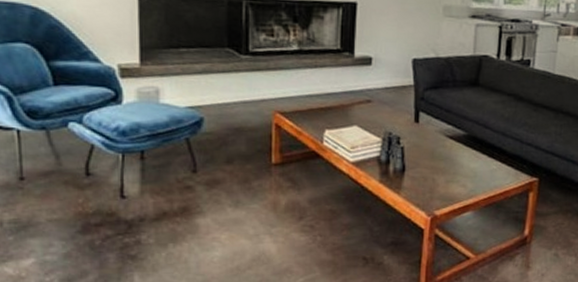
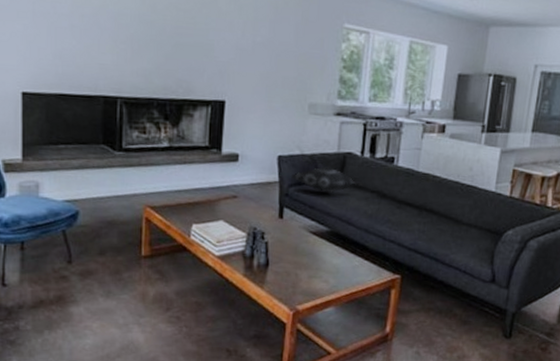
decorative pillow: none [425,70,500,97] -> present [290,166,364,193]

